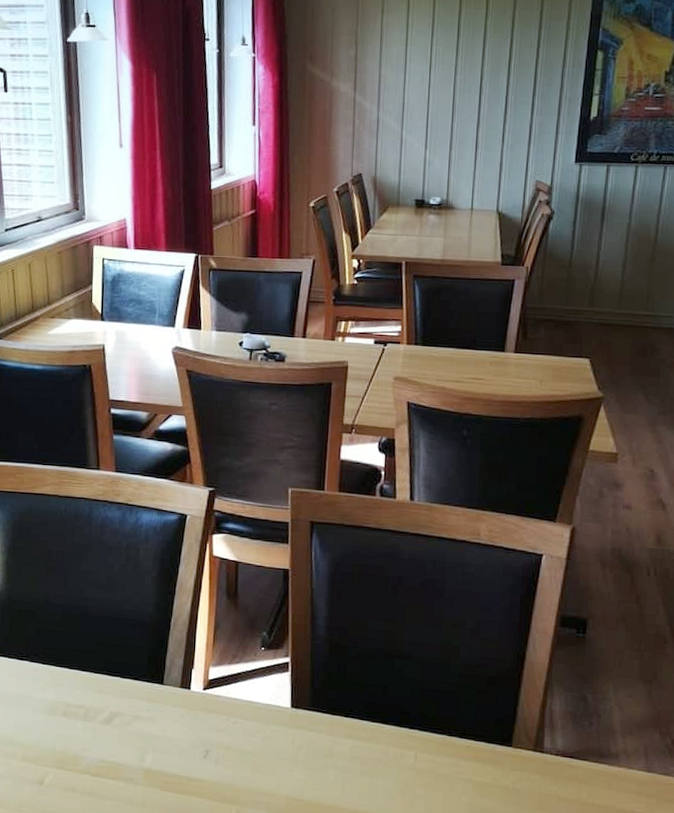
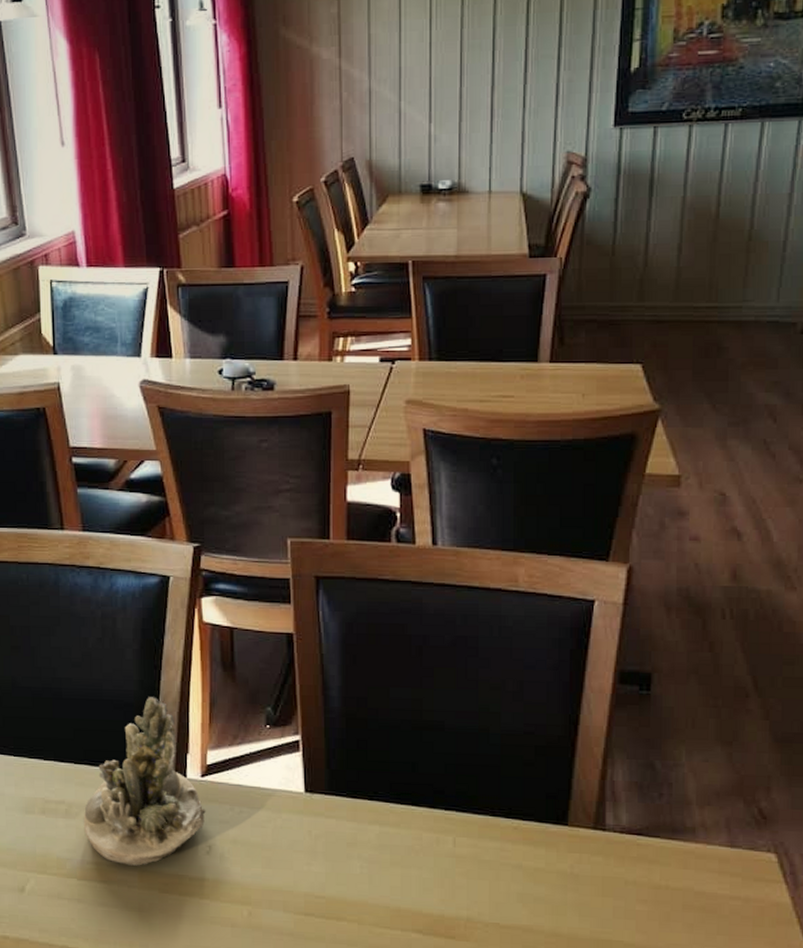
succulent planter: none [98,618,205,766] -> present [83,697,206,866]

